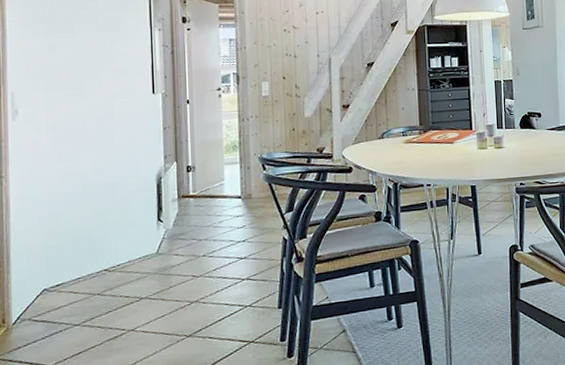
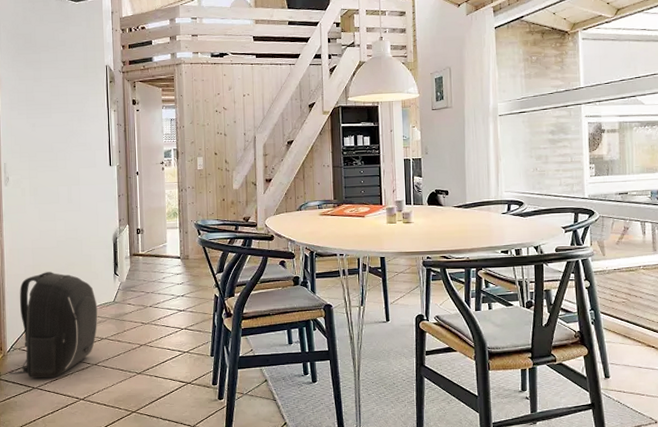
backpack: none [13,222,136,354] -> present [8,272,98,378]

